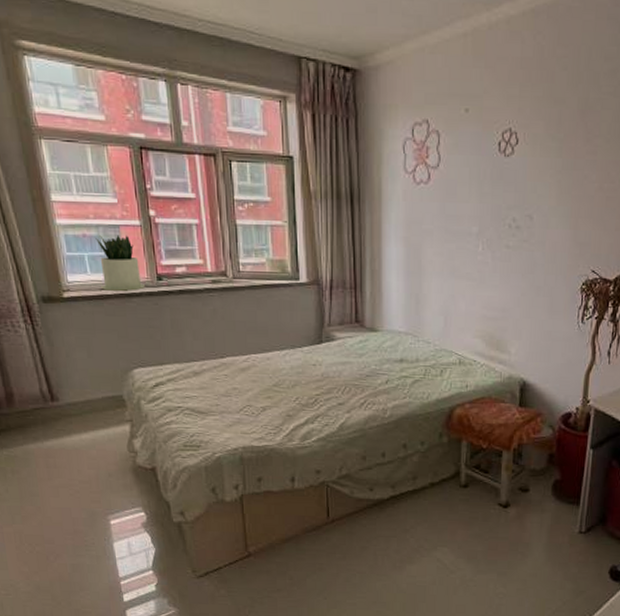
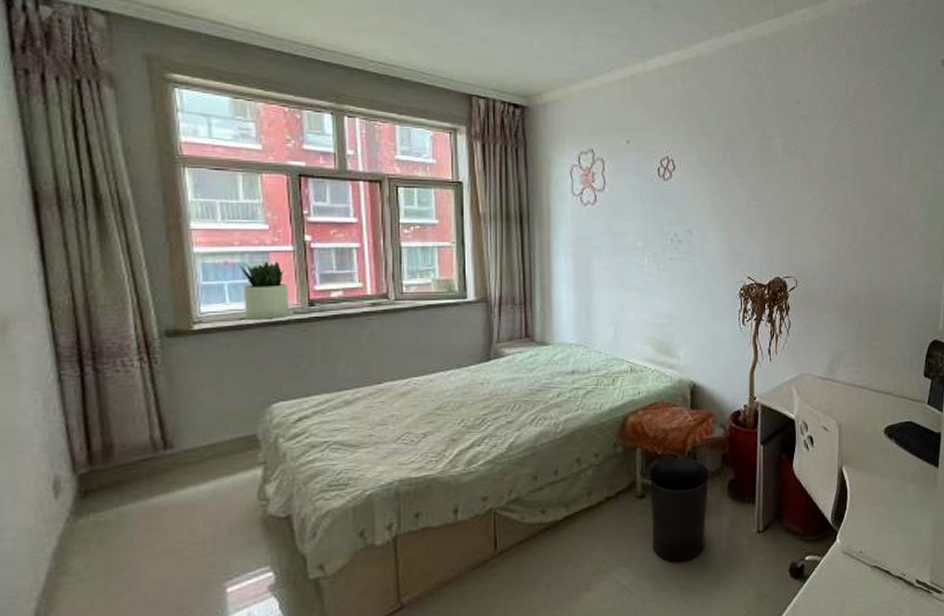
waste bin: none [473,453,536,551] -> present [649,457,711,563]

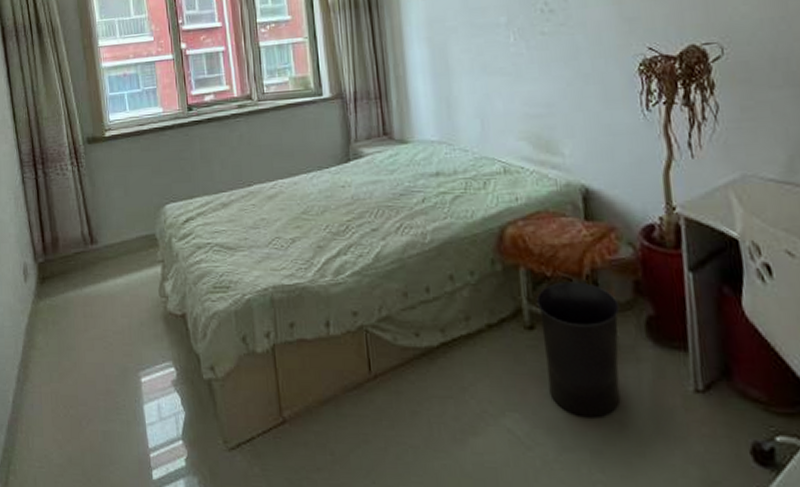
planter: present [237,261,294,321] -> none [133,70,177,127]

